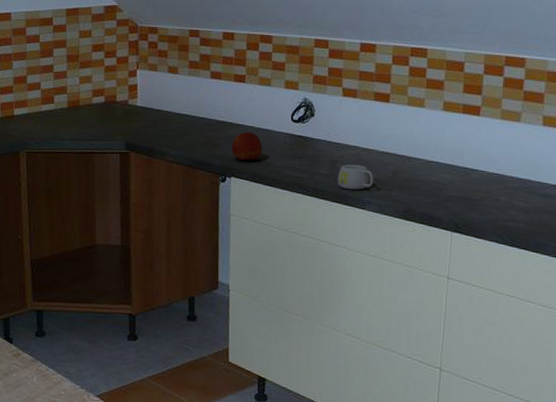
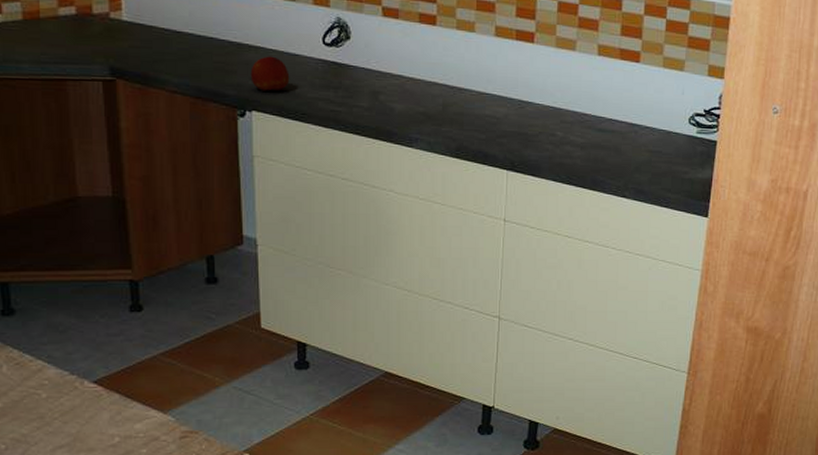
mug: present [337,164,374,190] -> none [380,96,421,126]

